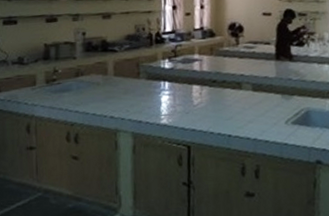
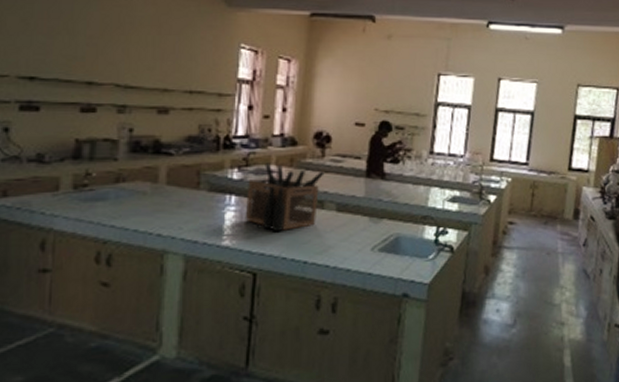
bottle crate: none [176,53,240,111] -> present [245,163,325,232]

